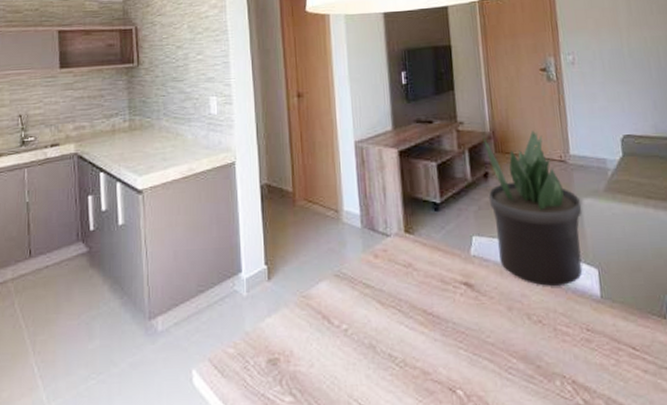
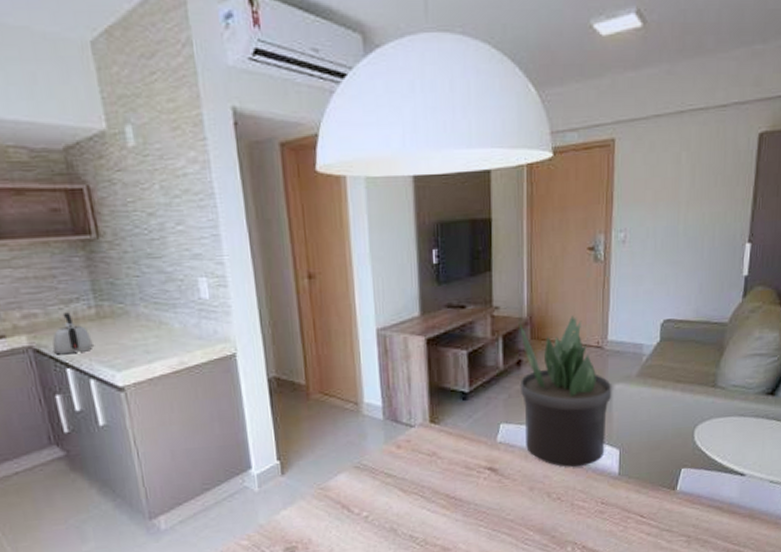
kettle: none [92,125,123,161] -> present [52,312,94,355]

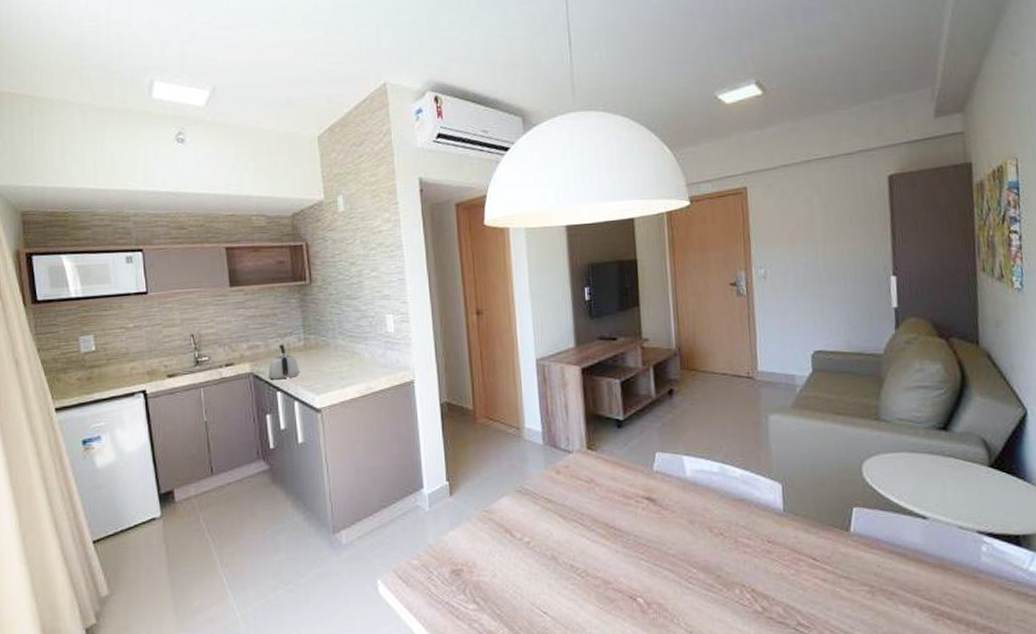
planter: present [518,315,612,467] -> none [668,347,768,500]

